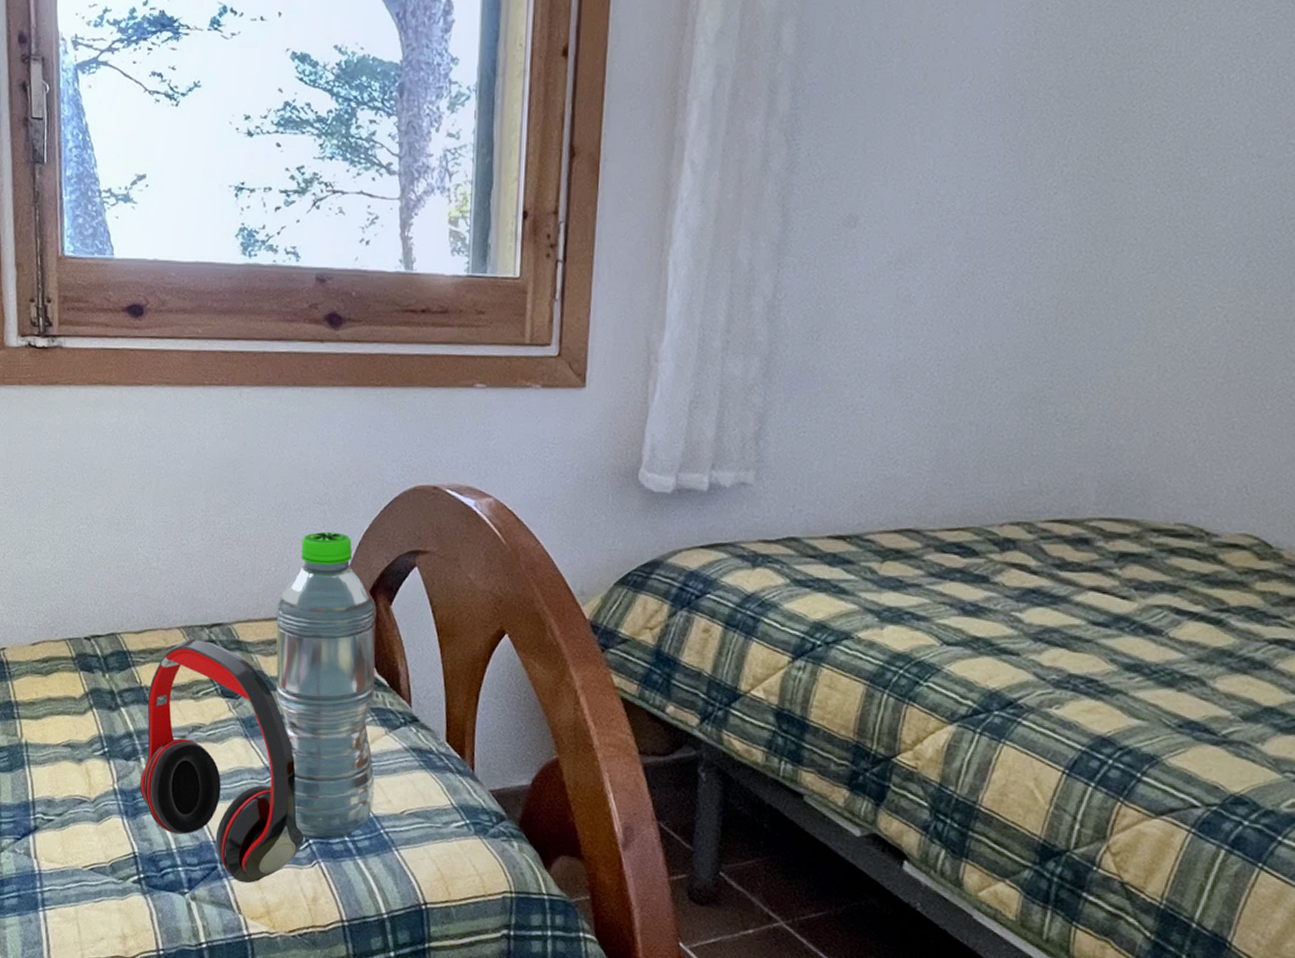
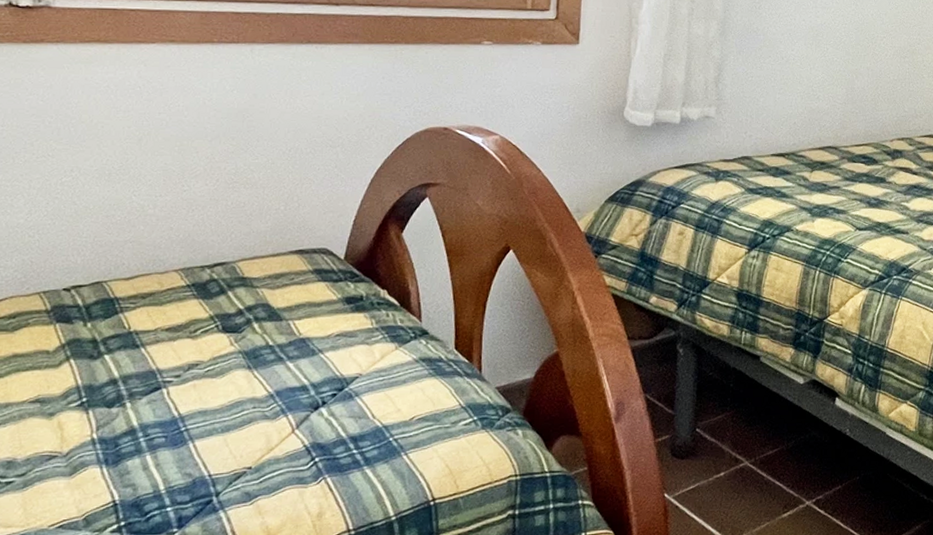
headphones: present [140,638,304,884] -> none [124,279,309,512]
water bottle: present [275,531,377,840] -> none [282,171,388,458]

